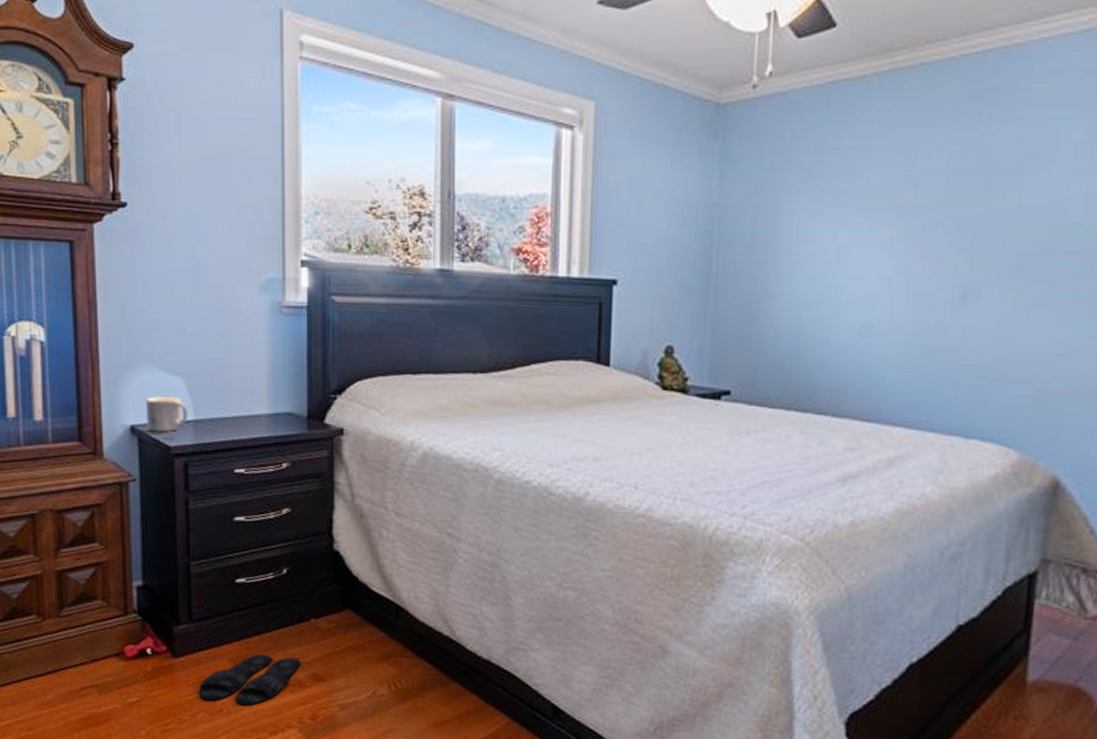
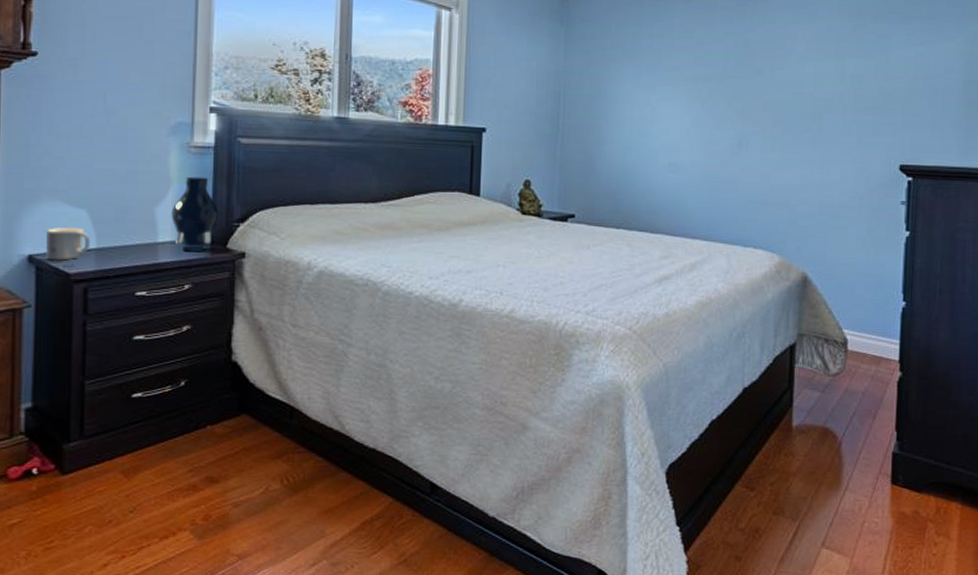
slippers: present [199,654,301,706] -> none [88,462,196,514]
vase: none [266,341,315,427] -> present [171,176,219,252]

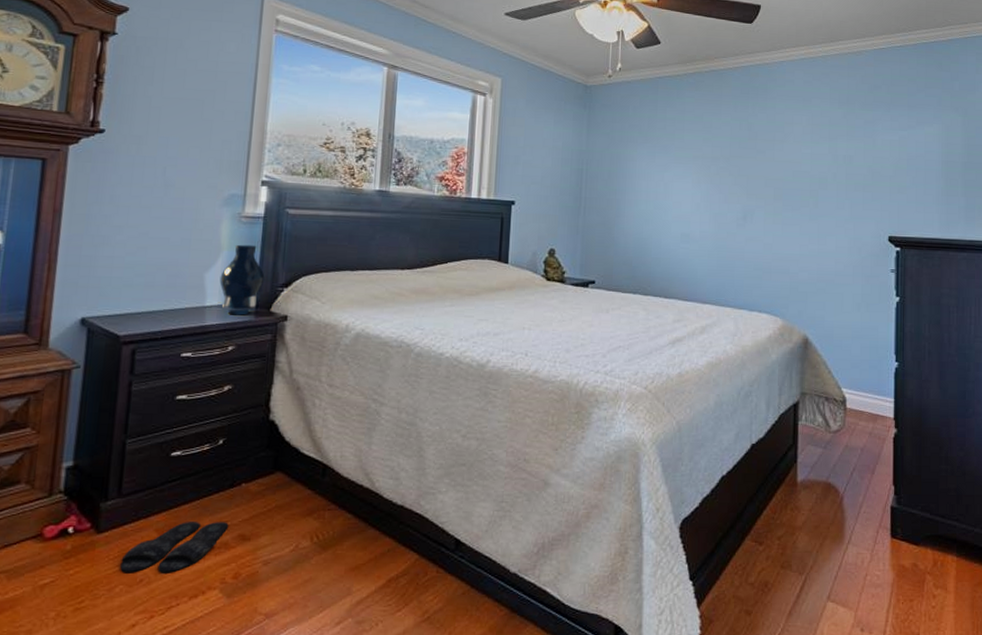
mug: present [46,227,91,261] -> none [98,291,142,323]
slippers: none [88,462,196,514] -> present [120,520,229,573]

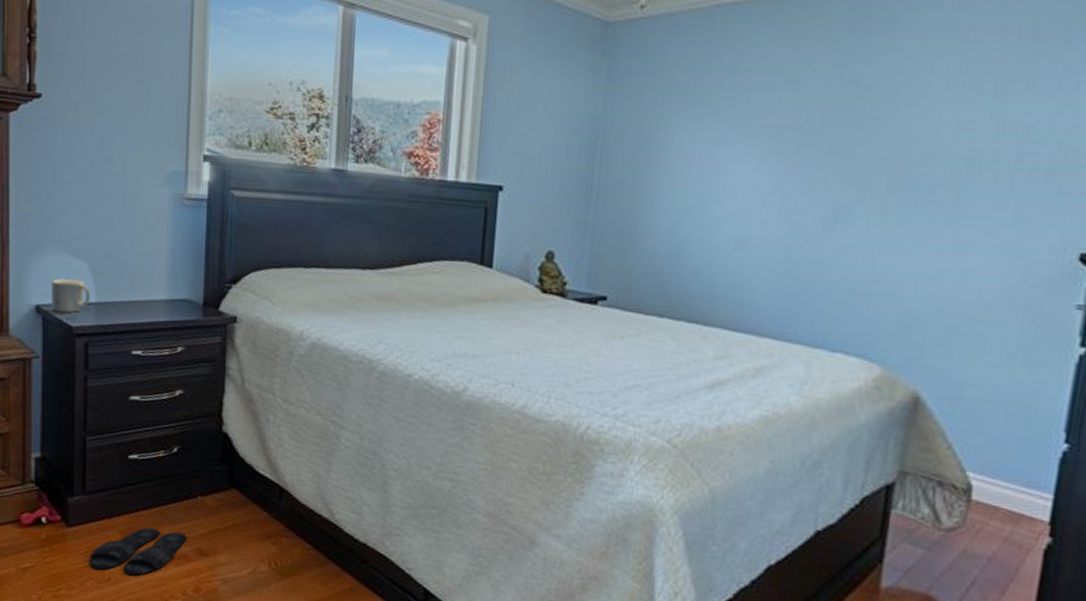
mug: none [98,291,142,323] -> present [51,278,91,313]
vase: present [219,244,265,315] -> none [165,231,211,313]

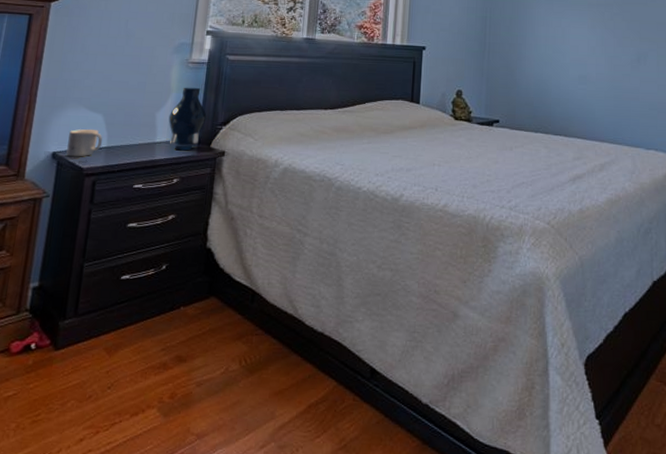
slippers: present [90,527,187,577] -> none [73,341,168,391]
vase: none [165,231,211,313] -> present [168,87,207,151]

